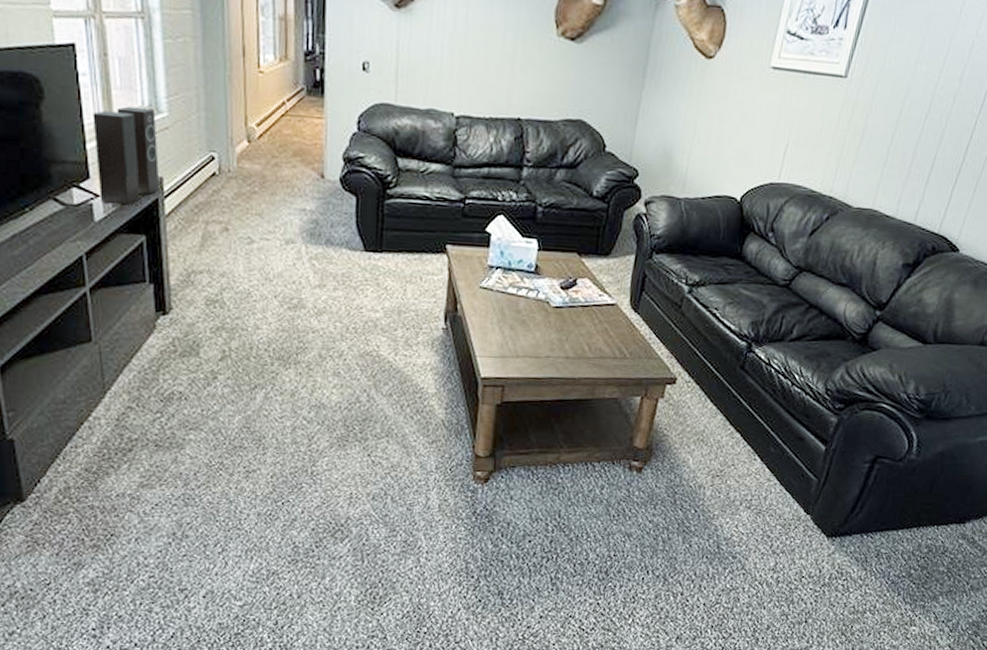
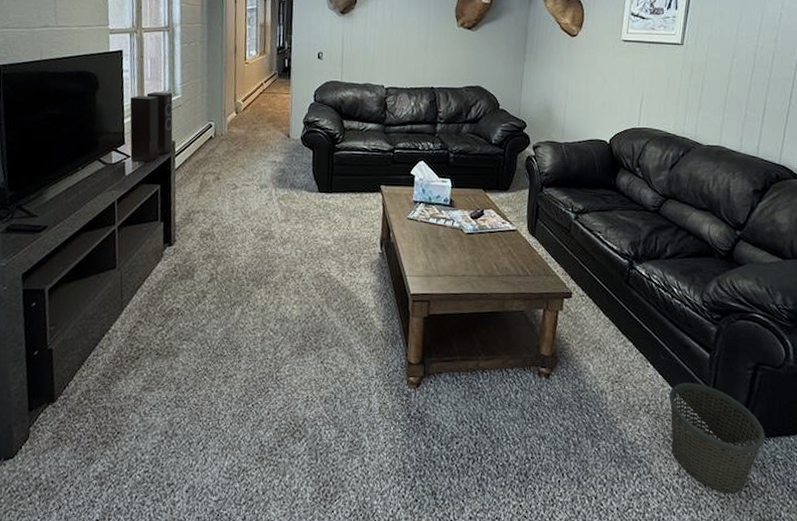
basket: none [770,476,873,586] -> present [669,382,766,493]

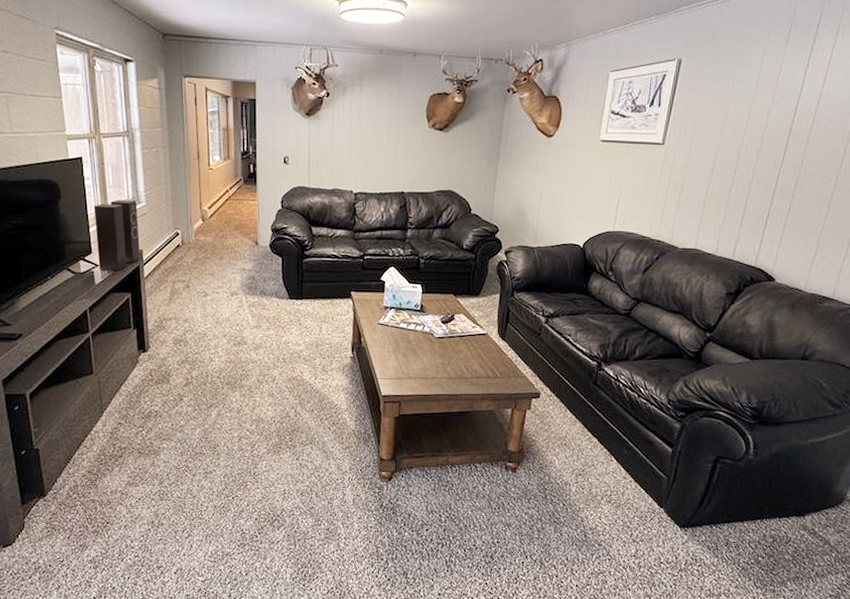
basket: present [669,382,766,493] -> none [630,474,721,571]

